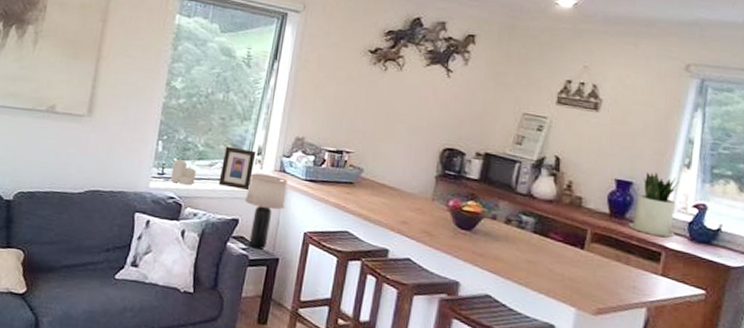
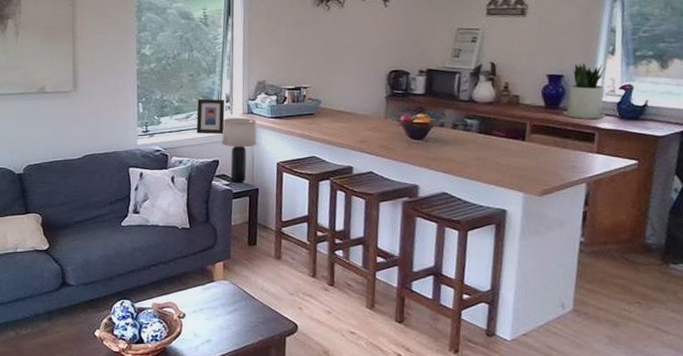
candle: present [170,157,196,186] -> none [154,114,176,139]

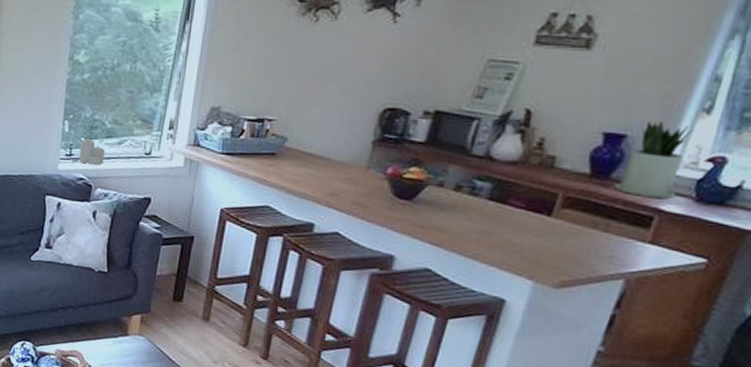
candle: none [154,114,176,139] -> present [78,136,105,166]
picture frame: present [196,98,225,135] -> none [128,122,168,168]
table lamp: present [221,118,257,183] -> none [156,149,203,228]

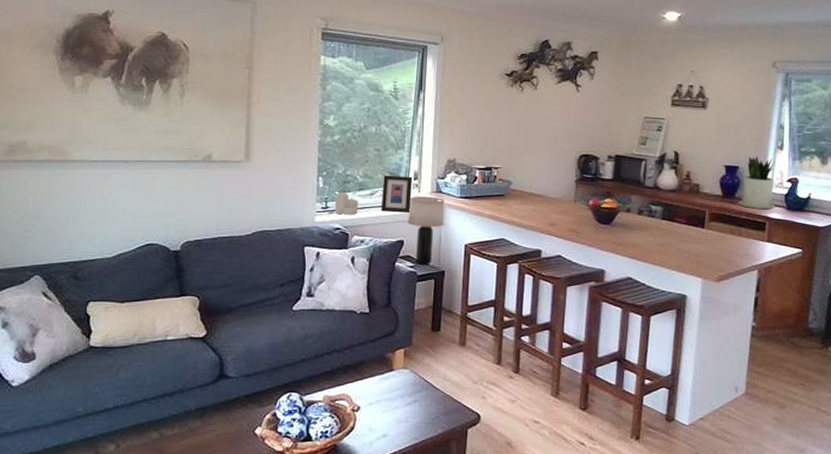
picture frame: none [128,122,168,168] -> present [381,175,413,214]
table lamp: none [156,149,203,228] -> present [407,196,445,265]

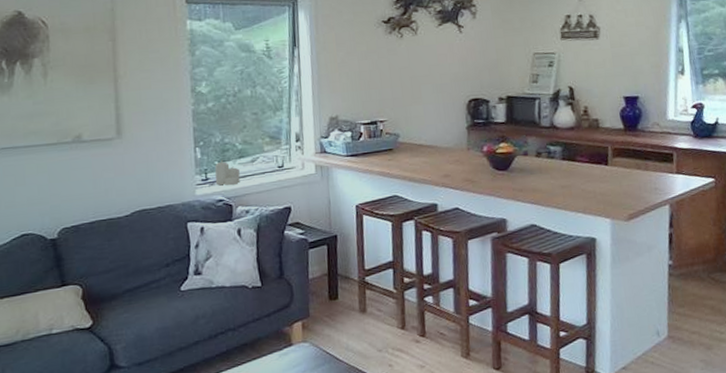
picture frame: present [381,175,413,214] -> none [263,138,295,179]
table lamp: present [407,196,445,265] -> none [292,157,333,231]
planter: present [738,156,775,210] -> none [641,83,681,140]

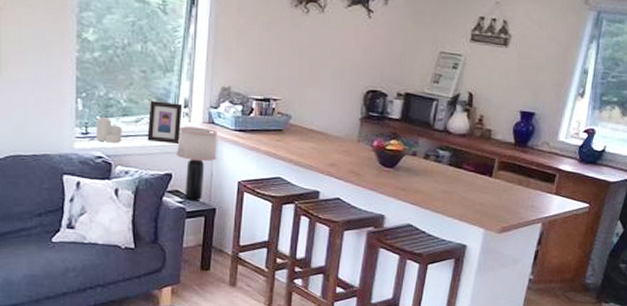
picture frame: none [263,138,295,179] -> present [147,100,183,145]
table lamp: none [292,157,333,231] -> present [176,126,218,201]

